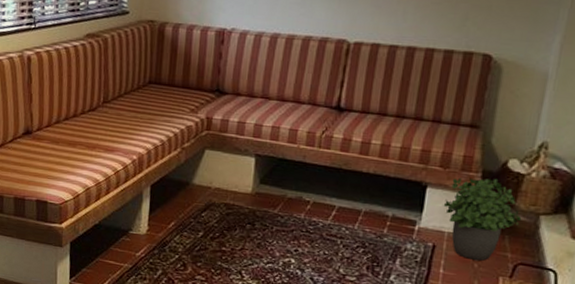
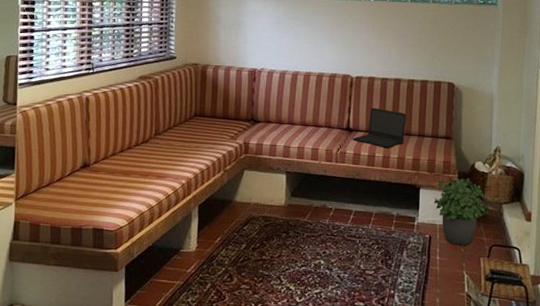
laptop: none [342,82,419,135] -> present [352,107,407,148]

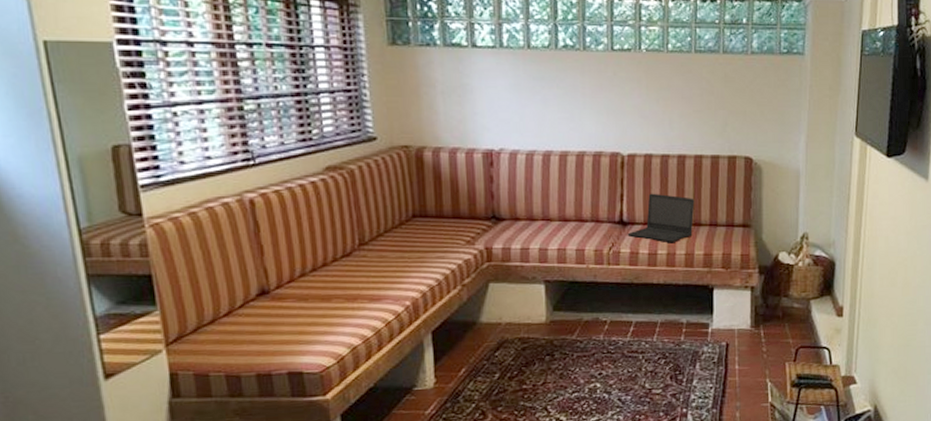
potted plant: present [433,178,490,246] -> none [730,272,796,351]

